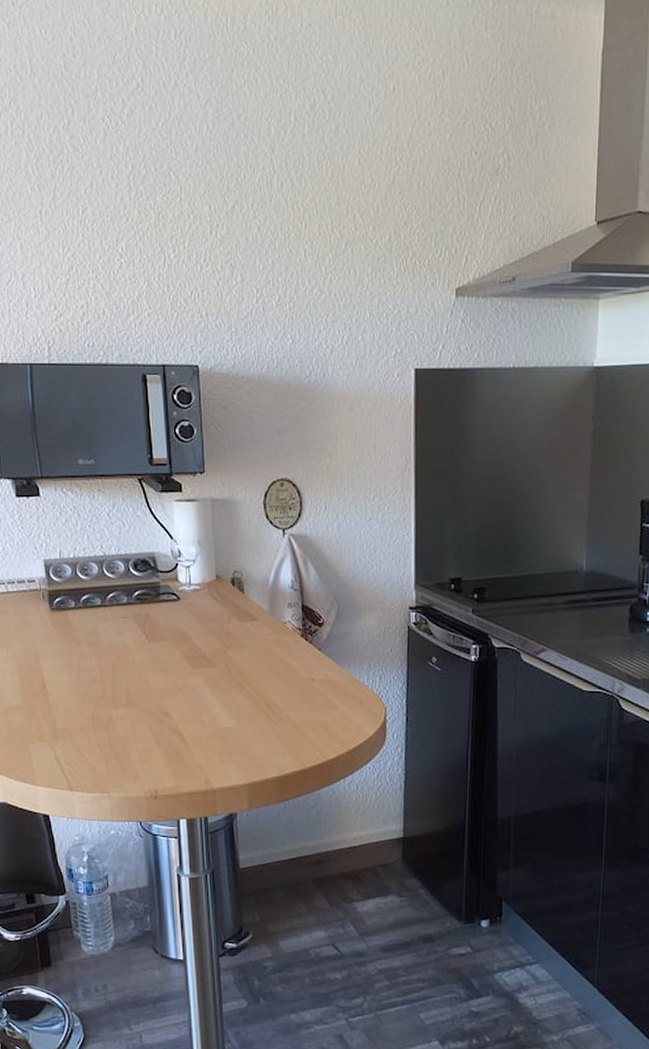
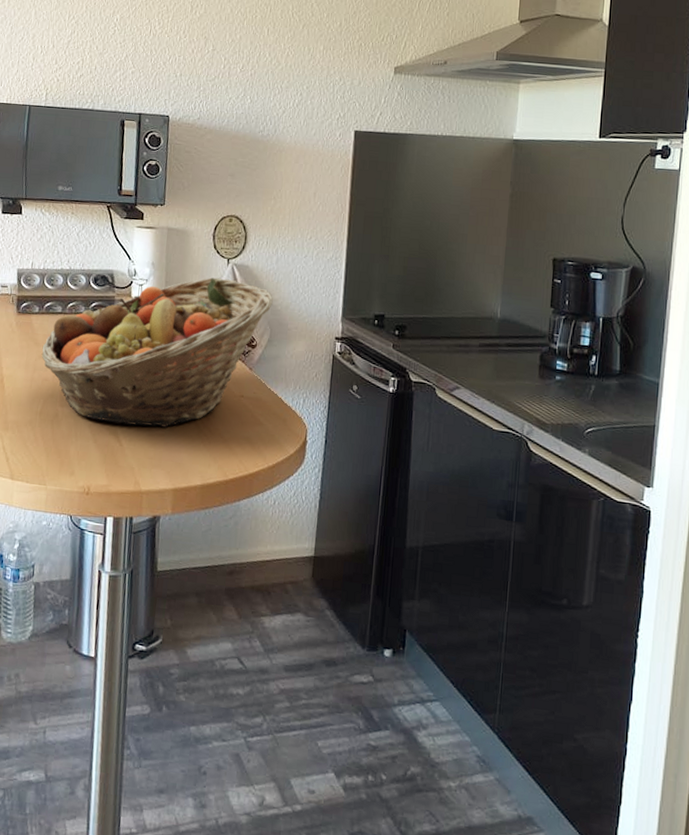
fruit basket: none [84,552,337,721] -> present [41,277,273,428]

